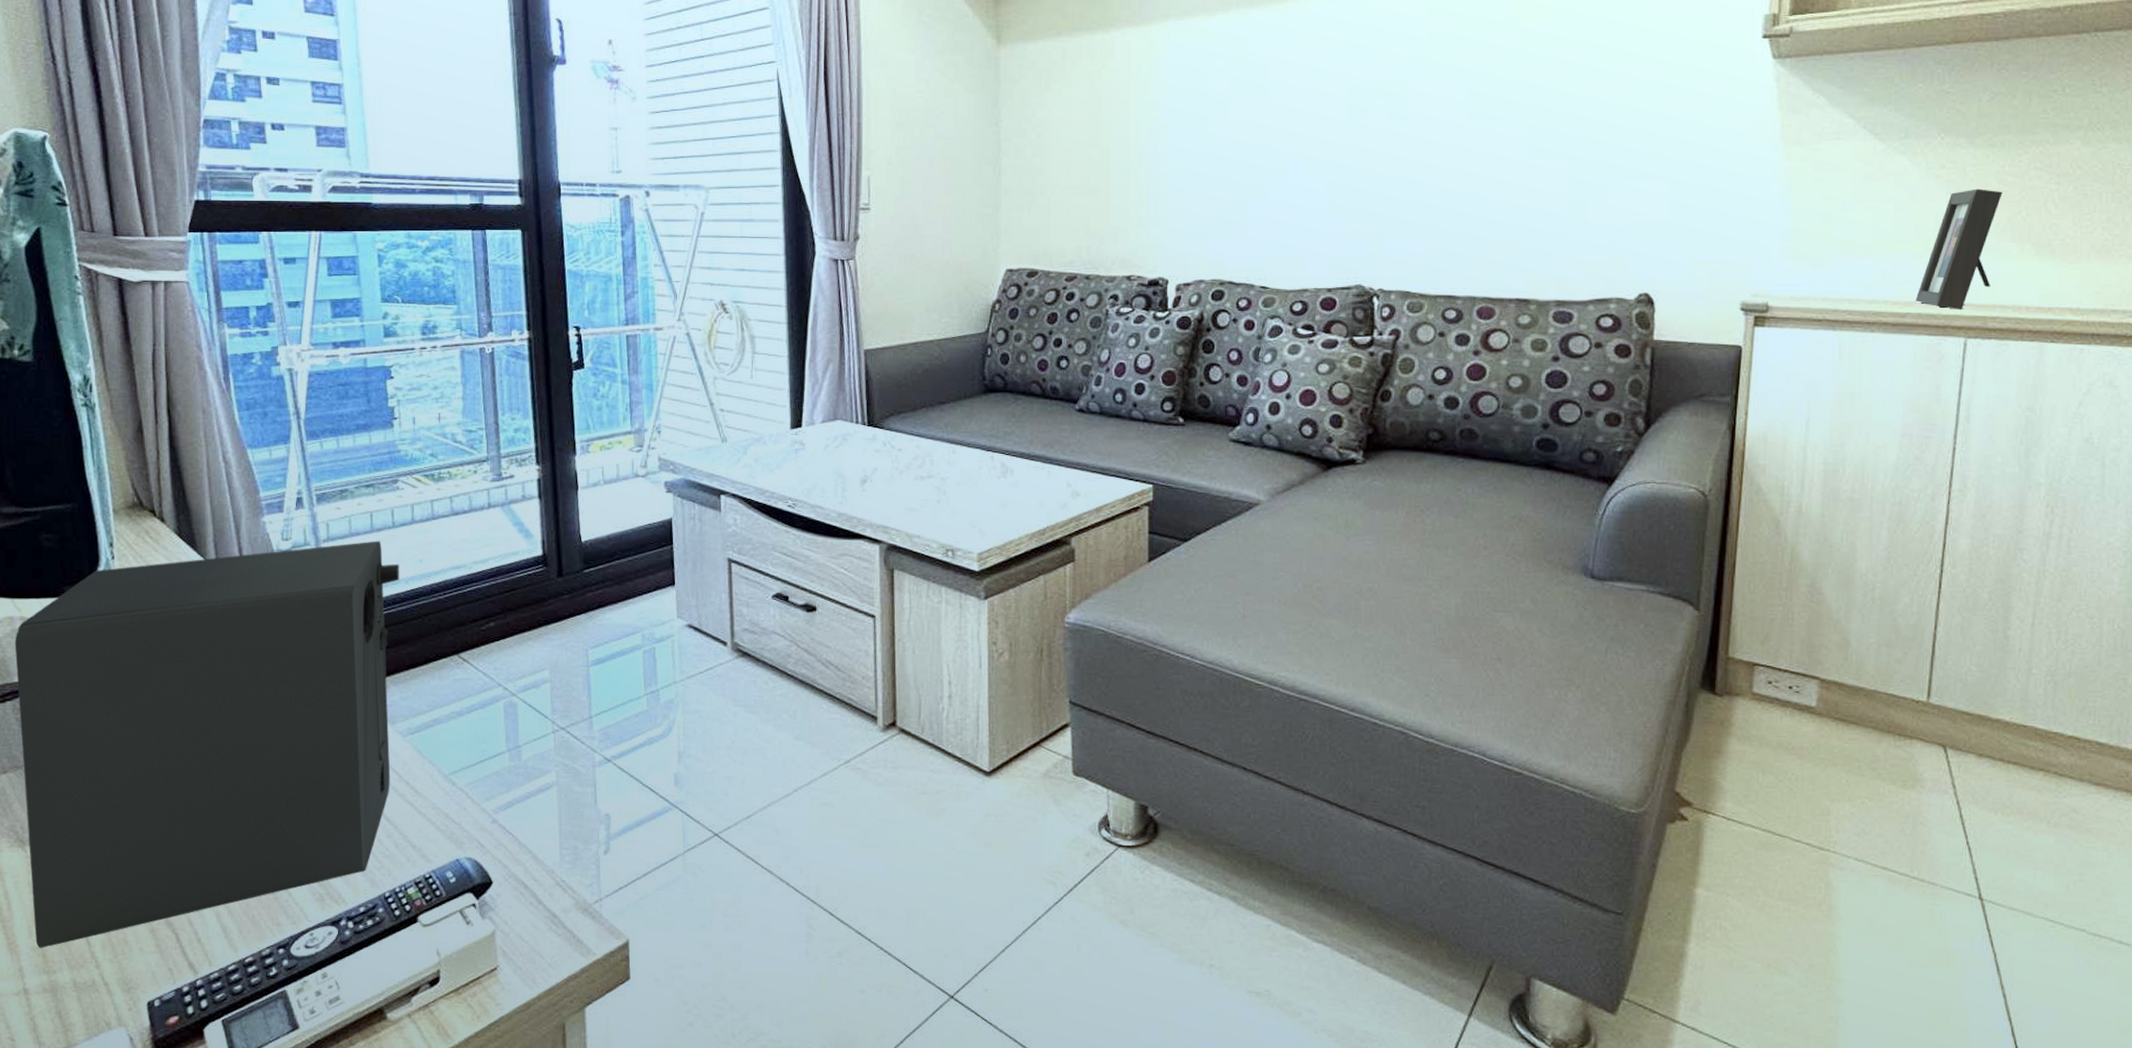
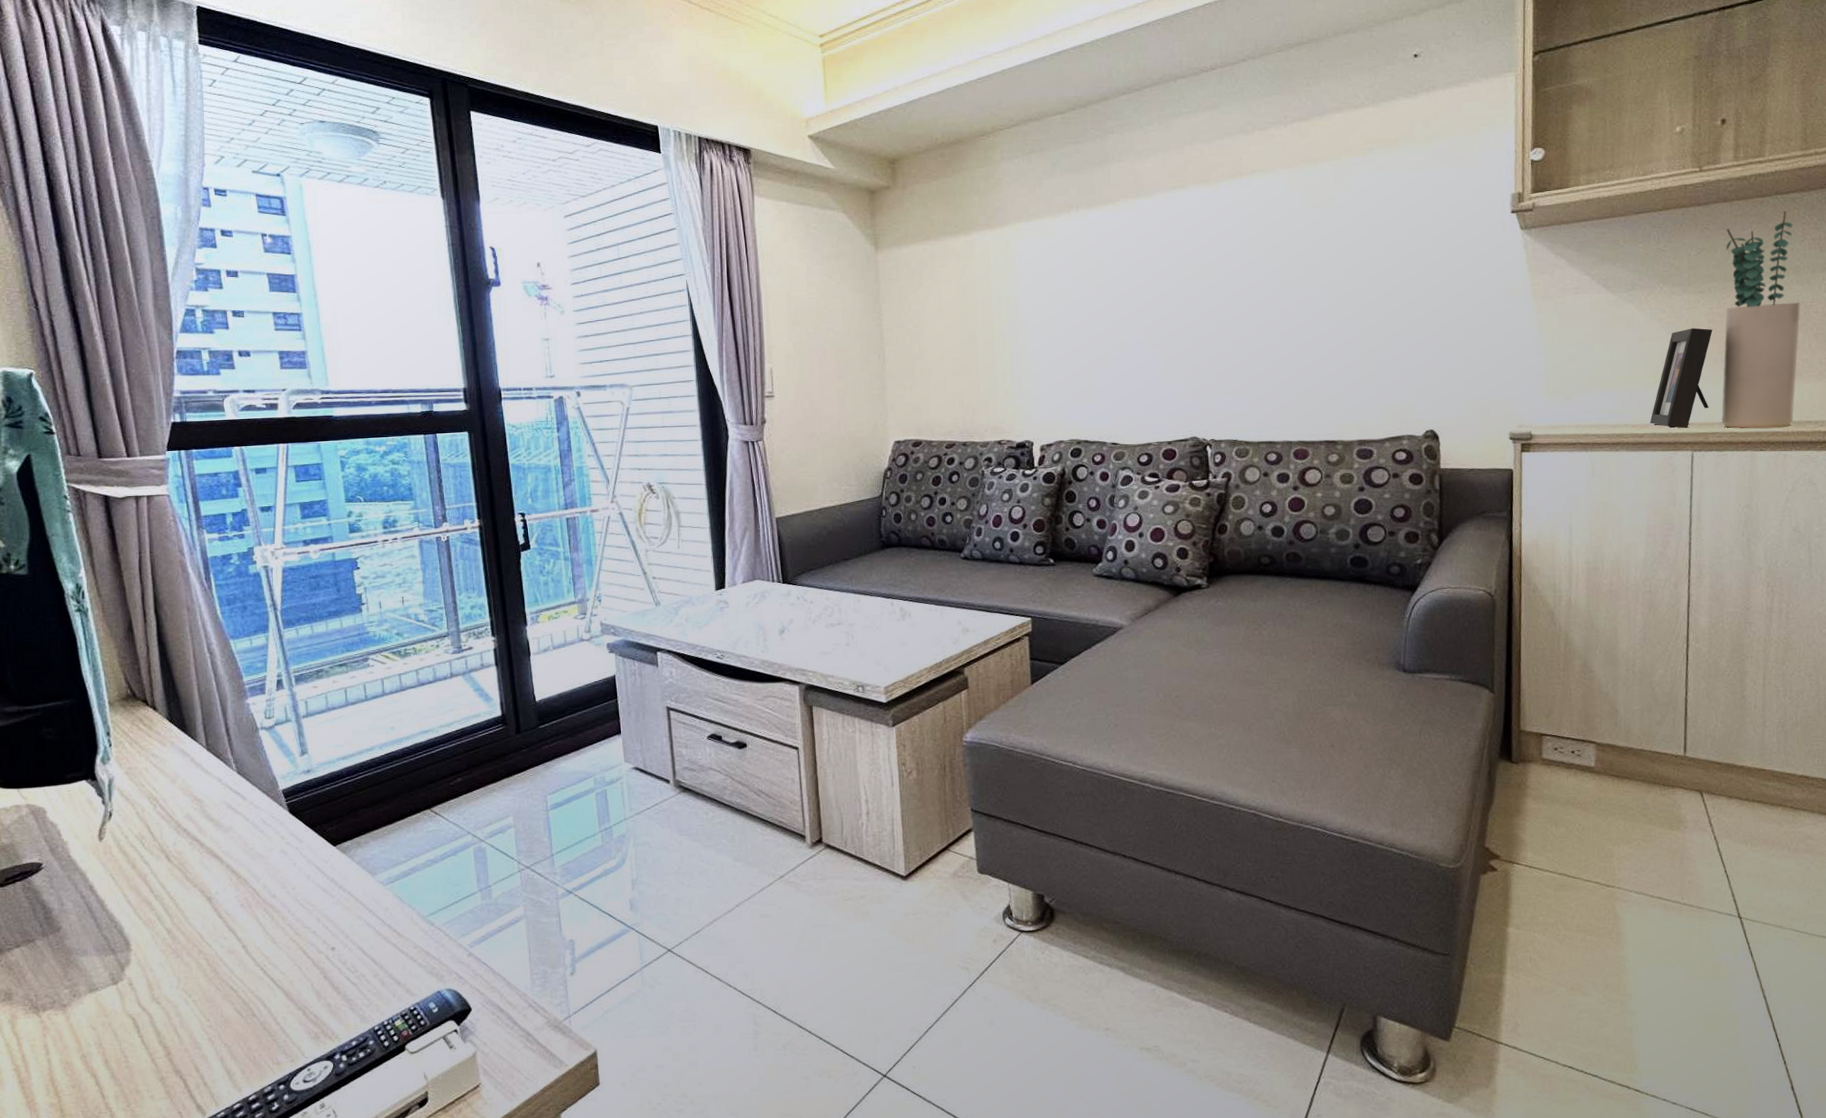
speaker: present [14,540,400,949] -> none [22,713,375,1105]
vase: none [2005,52,2116,317] -> present [1721,211,1801,429]

